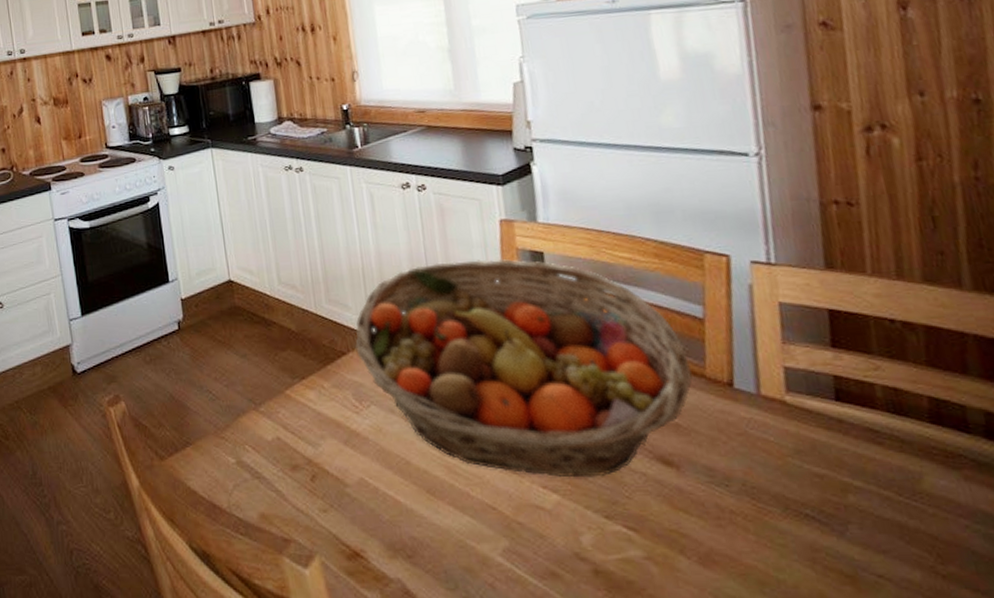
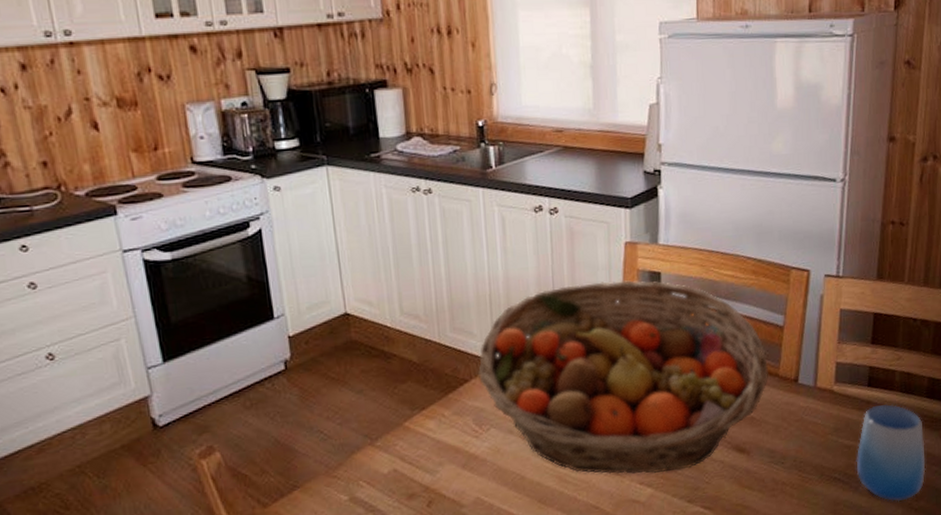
cup: none [834,426,950,561] -> present [856,404,926,502]

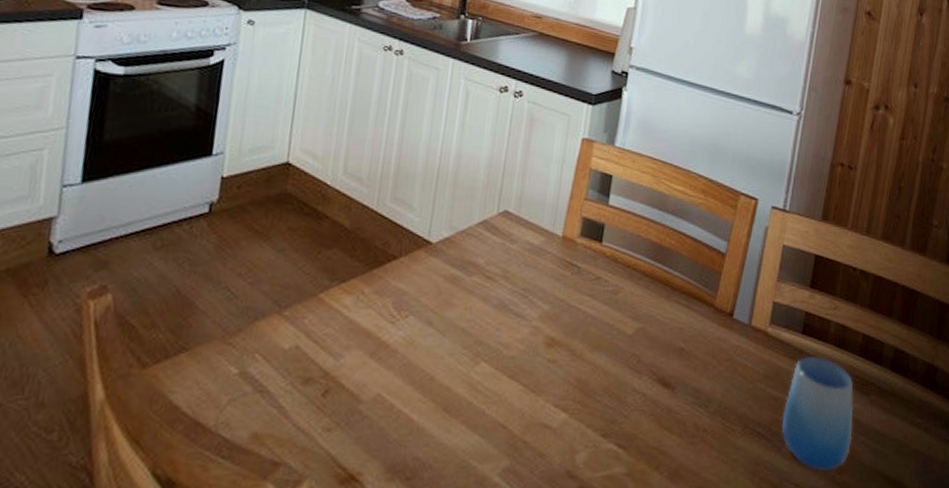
fruit basket: present [478,279,768,474] -> none [409,173,705,397]

